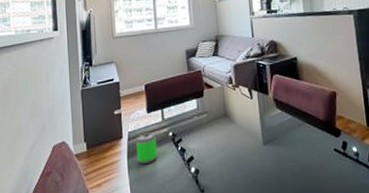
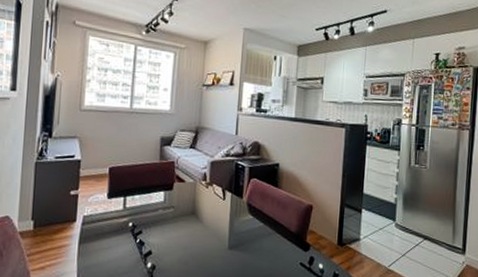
soda can: present [136,132,157,165] -> none [89,219,114,253]

